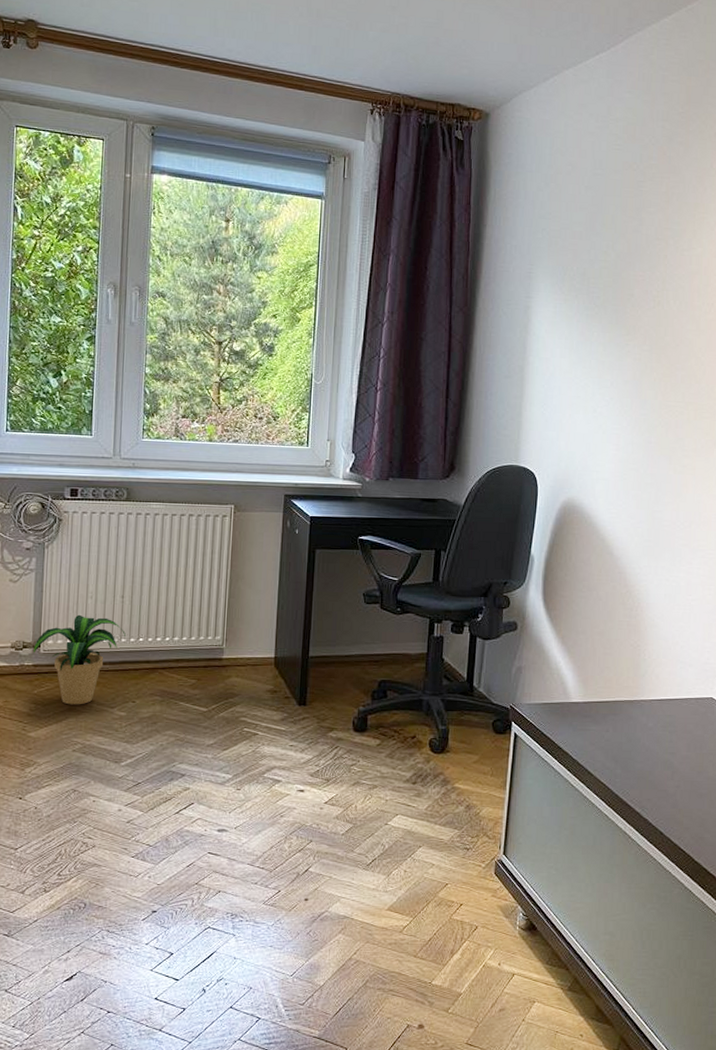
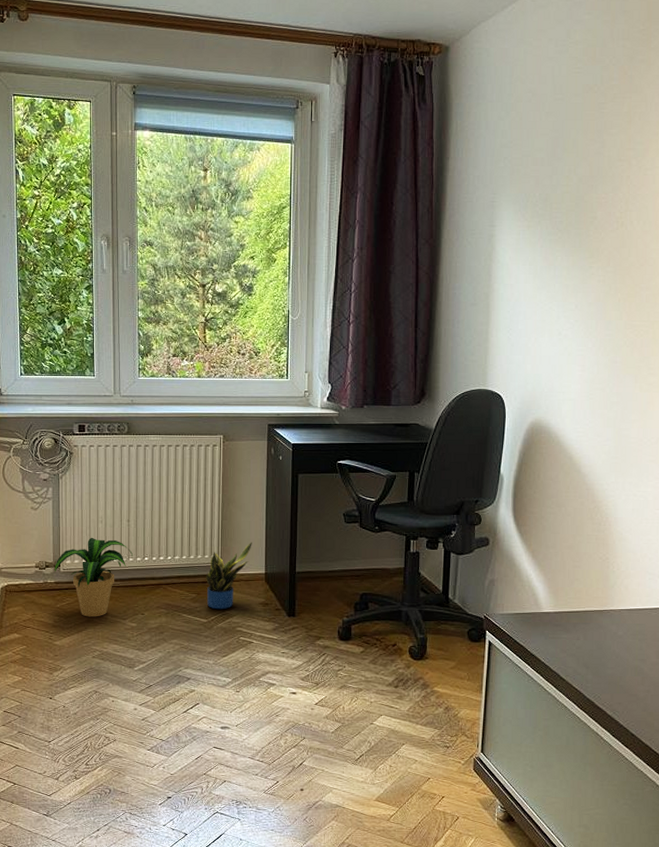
potted plant: none [207,622,262,698] -> present [205,542,252,610]

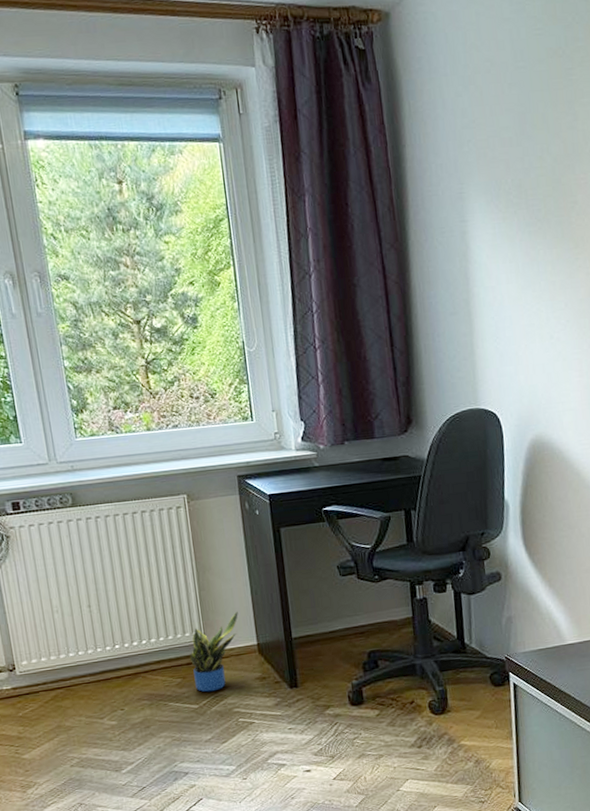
potted plant: present [54,537,133,617] -> none [8,630,101,722]

